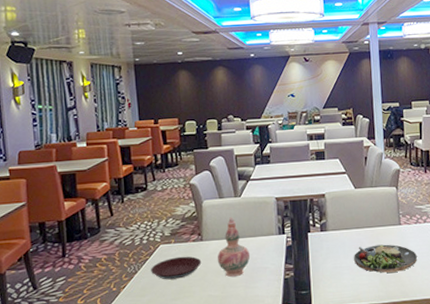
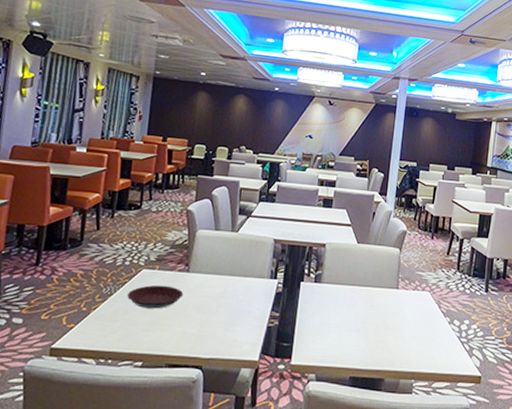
decorative vase: present [217,217,250,278] -> none [200,252,236,317]
dinner plate: present [354,244,417,273] -> none [344,305,410,338]

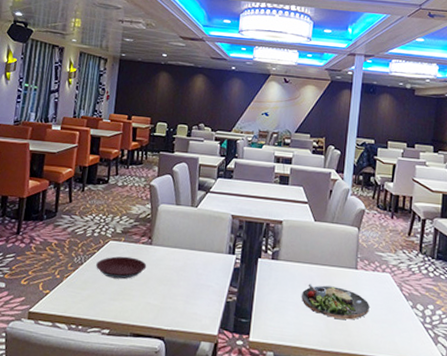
dinner plate: none [344,305,410,338] -> present [302,284,370,320]

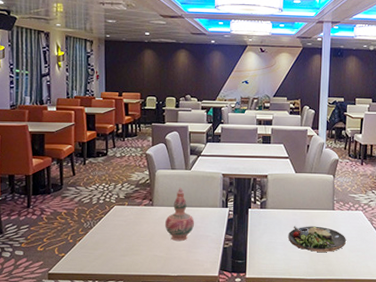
plate: present [96,256,147,279] -> none [105,218,151,238]
decorative vase: none [162,226,196,289] -> present [164,187,194,242]

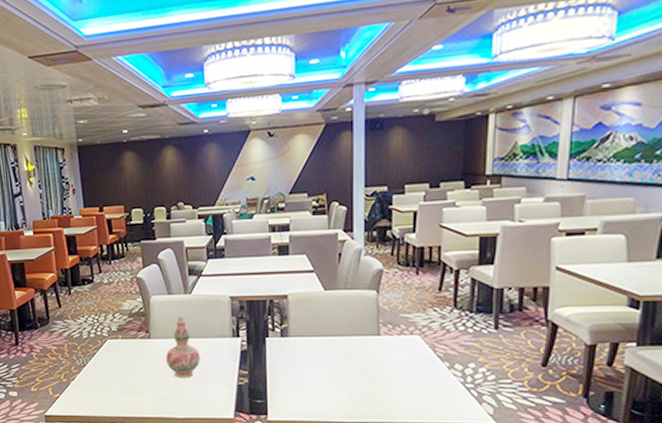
dinner plate: present [288,226,346,252] -> none [319,356,398,389]

